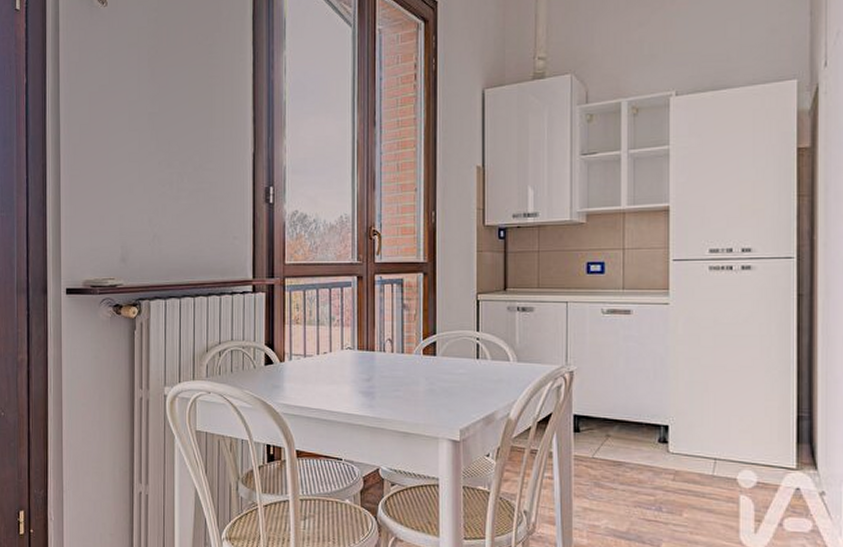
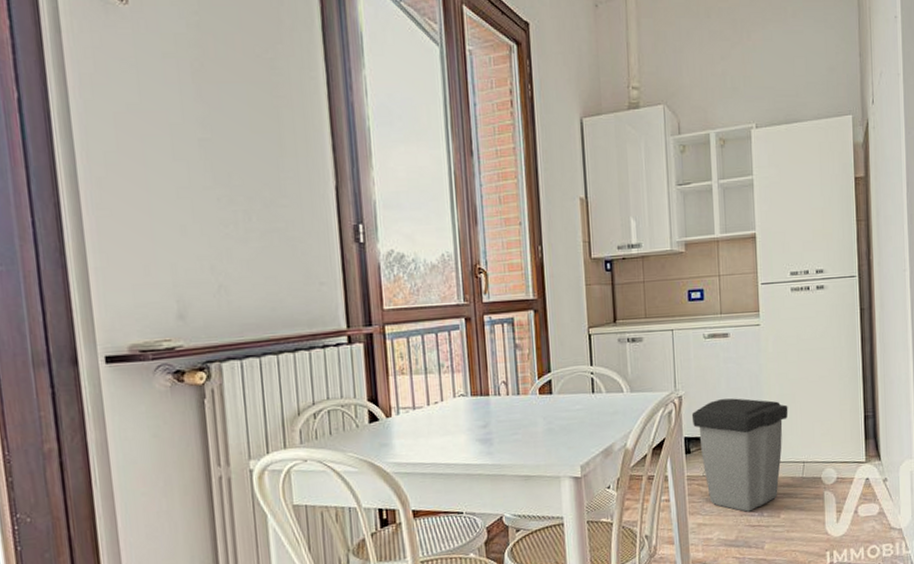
trash can: none [583,379,699,504] -> present [691,398,789,512]

